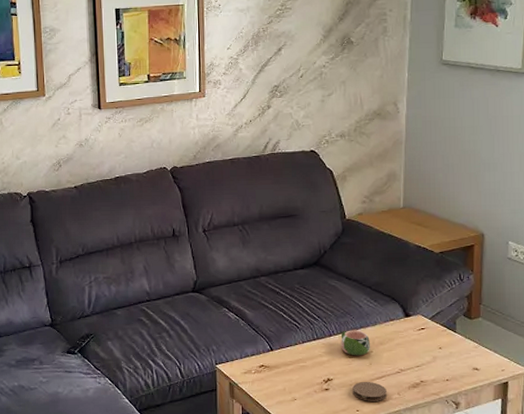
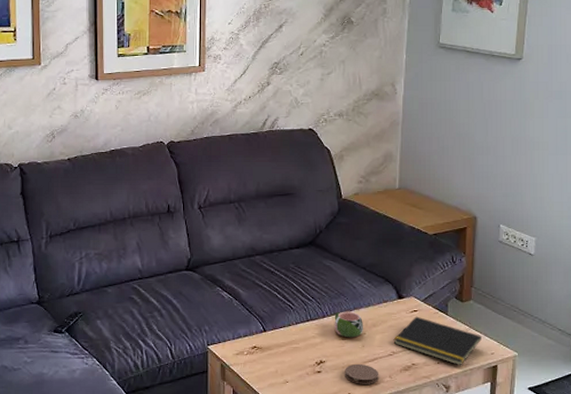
notepad: none [401,334,491,383] -> present [393,316,482,366]

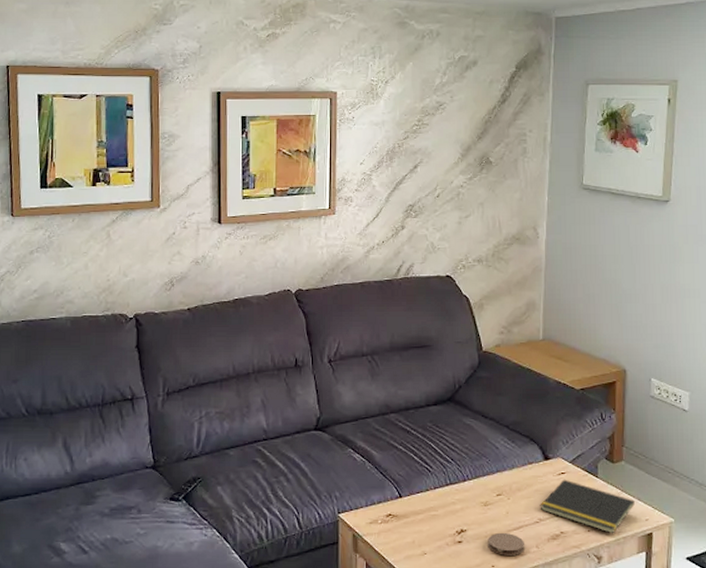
mug: present [334,311,363,338] -> none [475,474,507,504]

